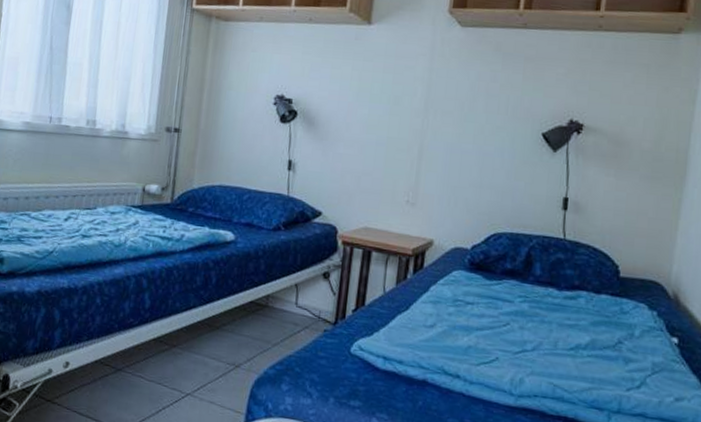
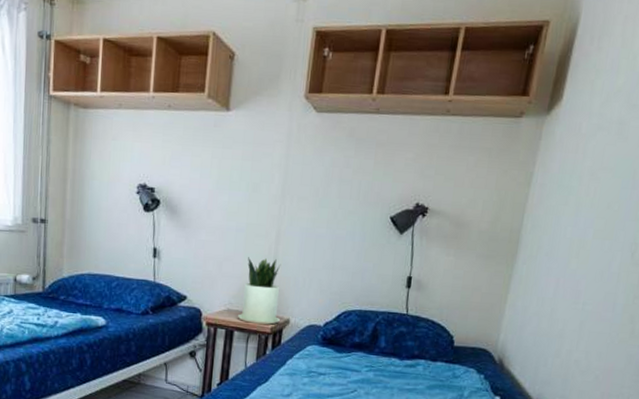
planter: none [377,172,424,246] -> present [238,257,281,325]

